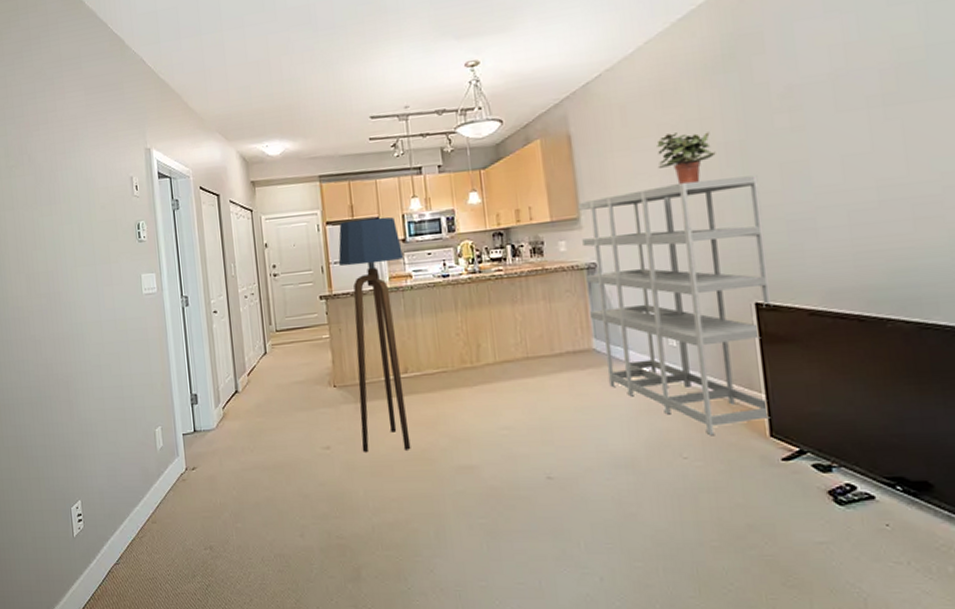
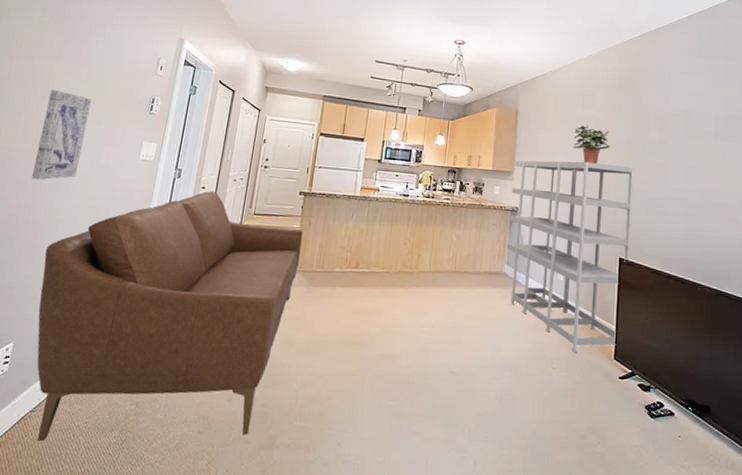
wall art: none [38,237,87,336] -> present [32,90,92,180]
sofa: none [82,313,339,592] -> present [37,190,303,442]
floor lamp: present [338,217,411,452] -> none [304,136,377,334]

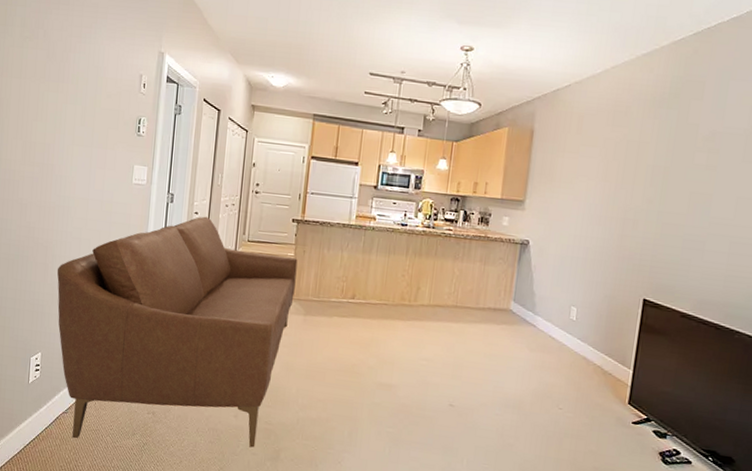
wall art: present [32,90,92,180] -> none [36,110,81,203]
shelving unit: present [507,160,634,352] -> none [514,188,671,394]
potted plant: present [572,125,611,164] -> none [596,148,644,193]

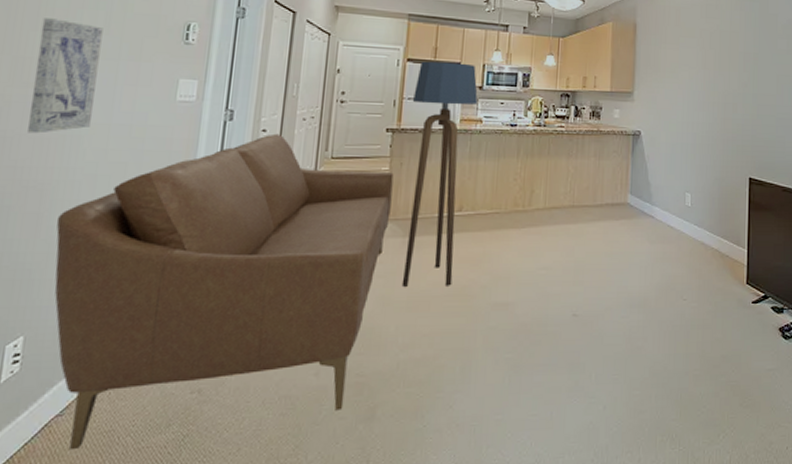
wall art: none [36,110,81,203] -> present [28,18,103,134]
floor lamp: none [302,159,373,363] -> present [401,61,478,287]

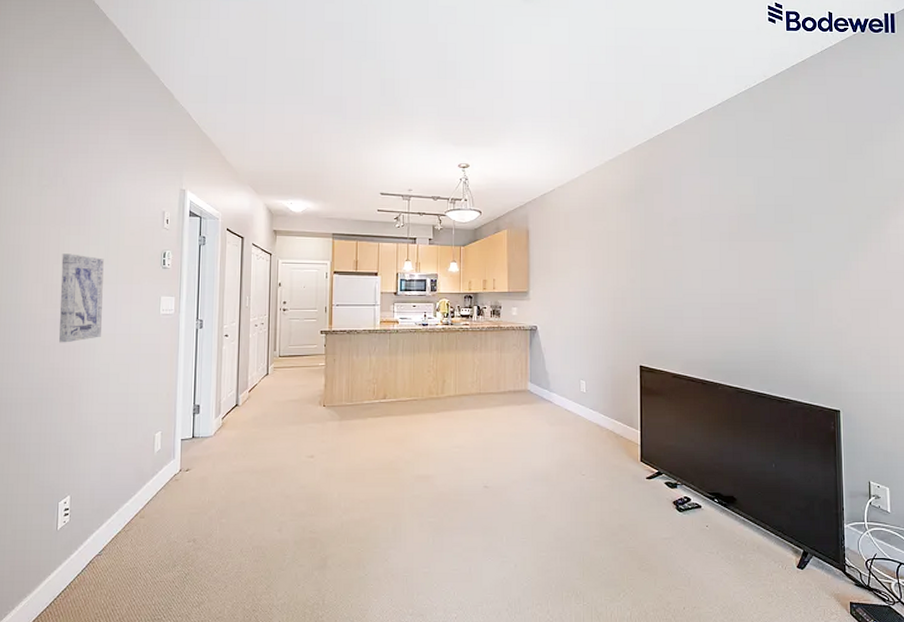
sofa: present [54,133,394,451] -> none [84,338,329,581]
floor lamp: present [401,61,478,287] -> none [340,273,393,461]

